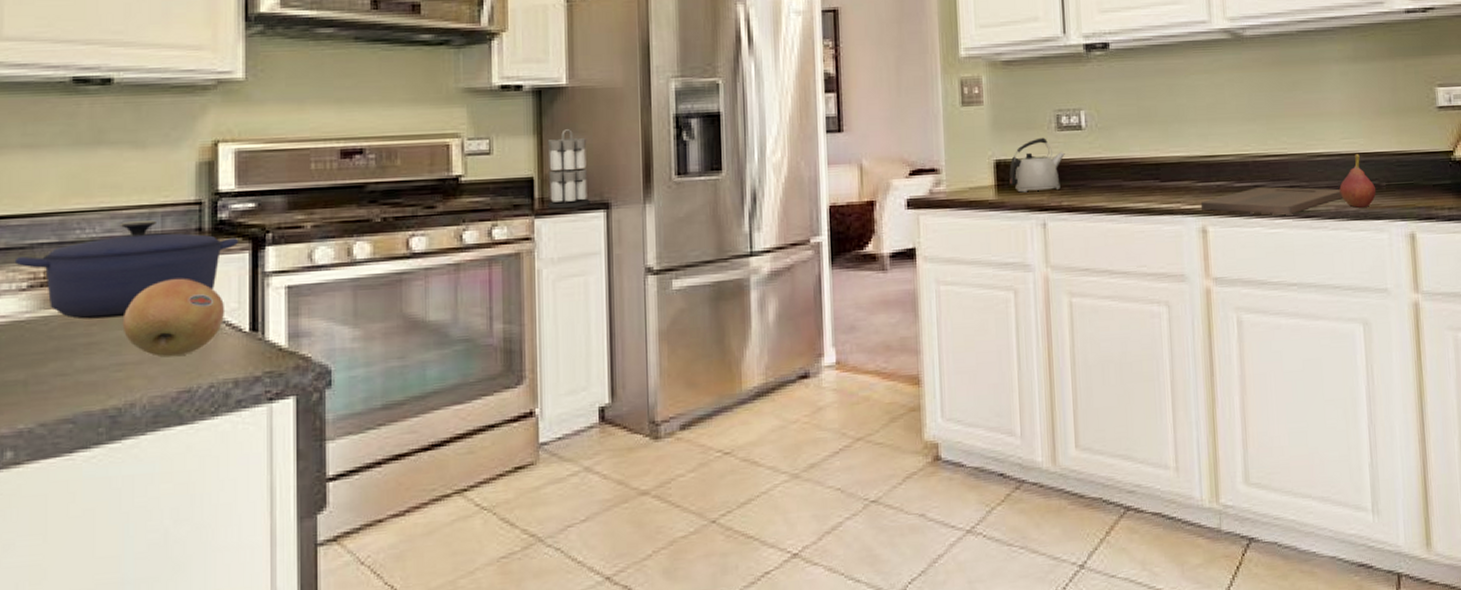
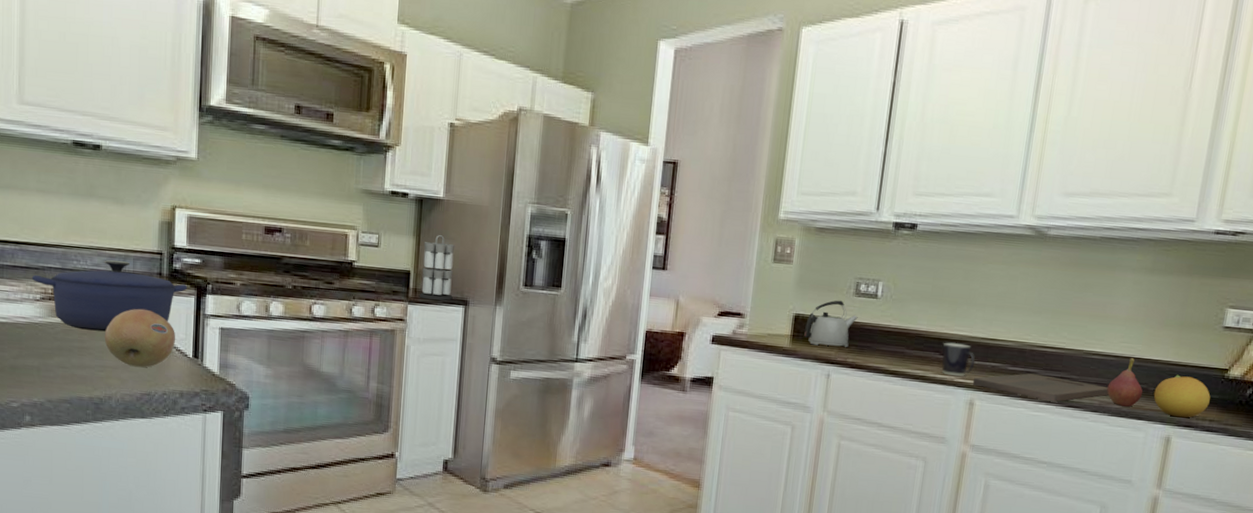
mug: none [1161,166,1199,204] -> present [941,342,976,377]
fruit: none [1387,164,1444,211] -> present [1153,374,1211,418]

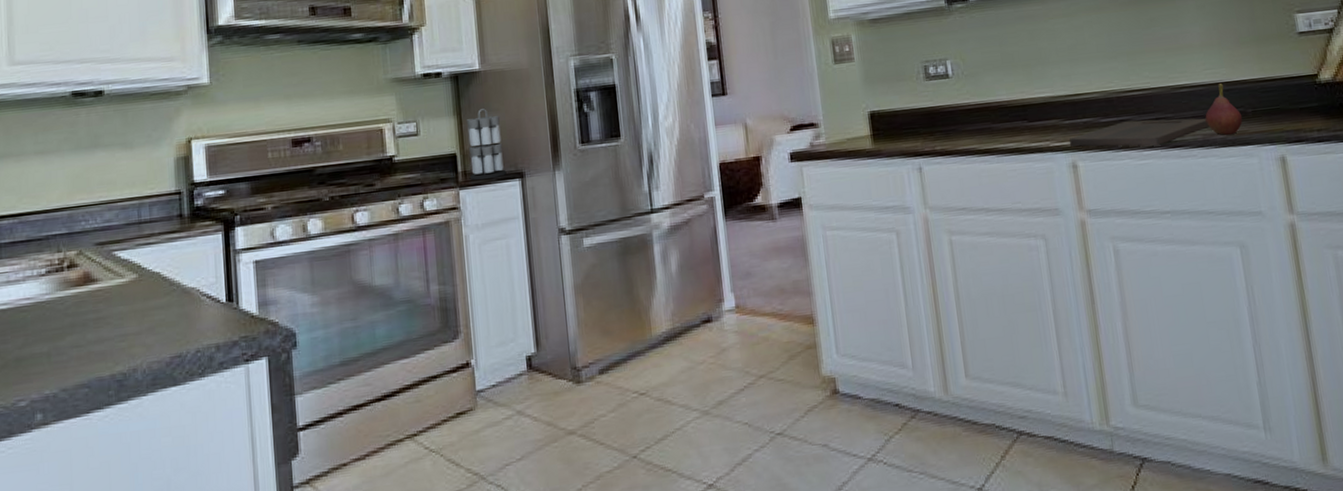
cooking pot: present [31,260,188,332] -> none [34,210,213,298]
fruit: present [104,308,176,368] -> none [122,258,206,328]
kettle: present [804,300,858,347] -> none [883,87,935,141]
mug: present [941,342,976,377] -> none [1027,105,1066,142]
fruit: present [1153,374,1211,418] -> none [1252,90,1311,135]

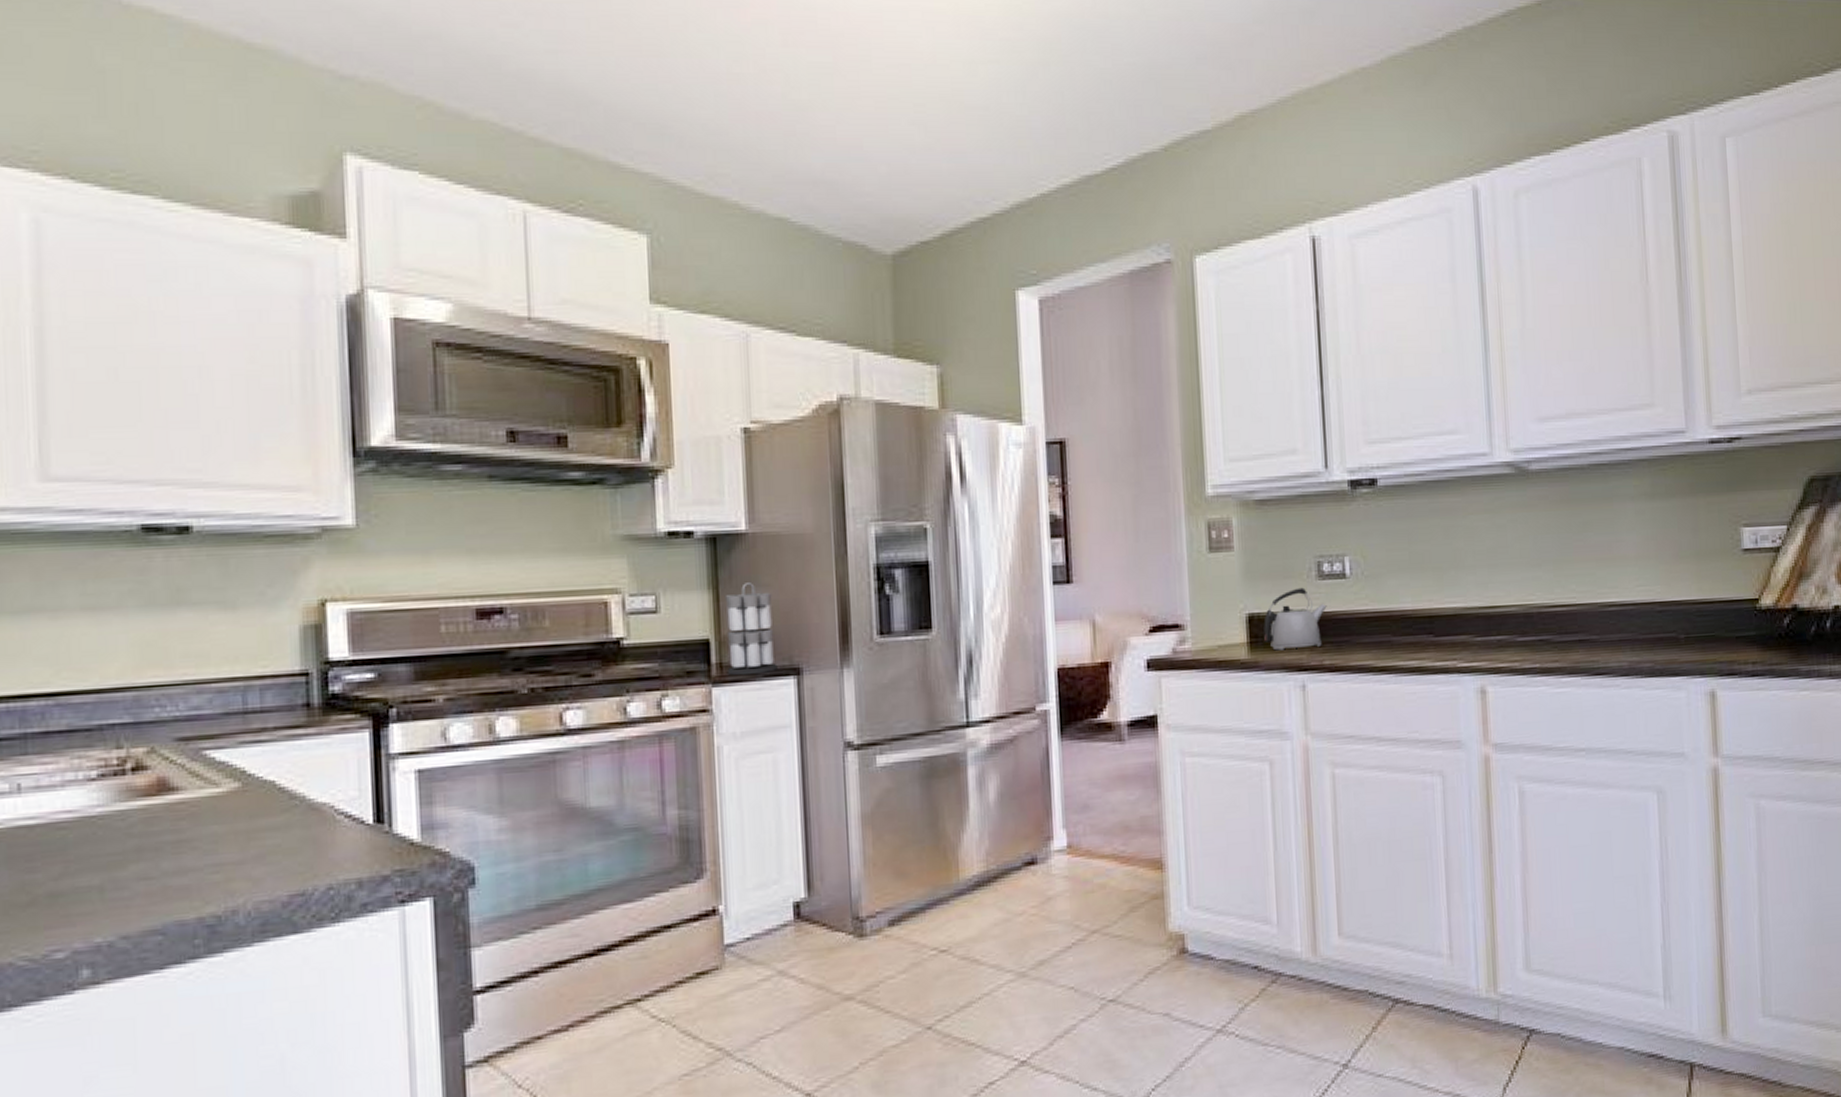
kettle: none [883,87,935,141] -> present [1264,587,1327,651]
cutting board: present [1068,118,1210,147] -> none [1479,641,1638,672]
fruit: present [1205,83,1243,136] -> none [1633,603,1674,664]

